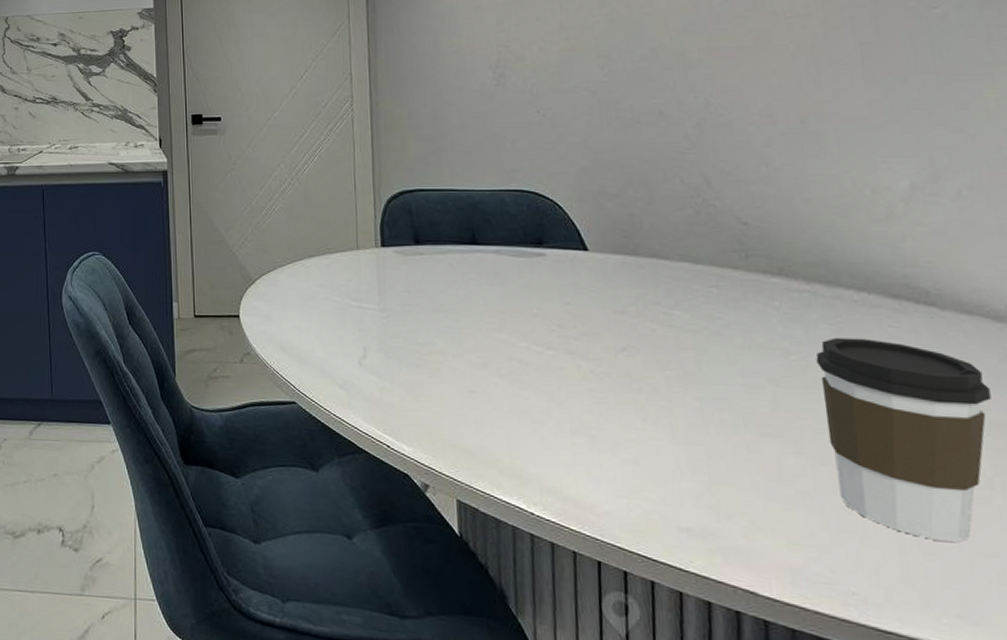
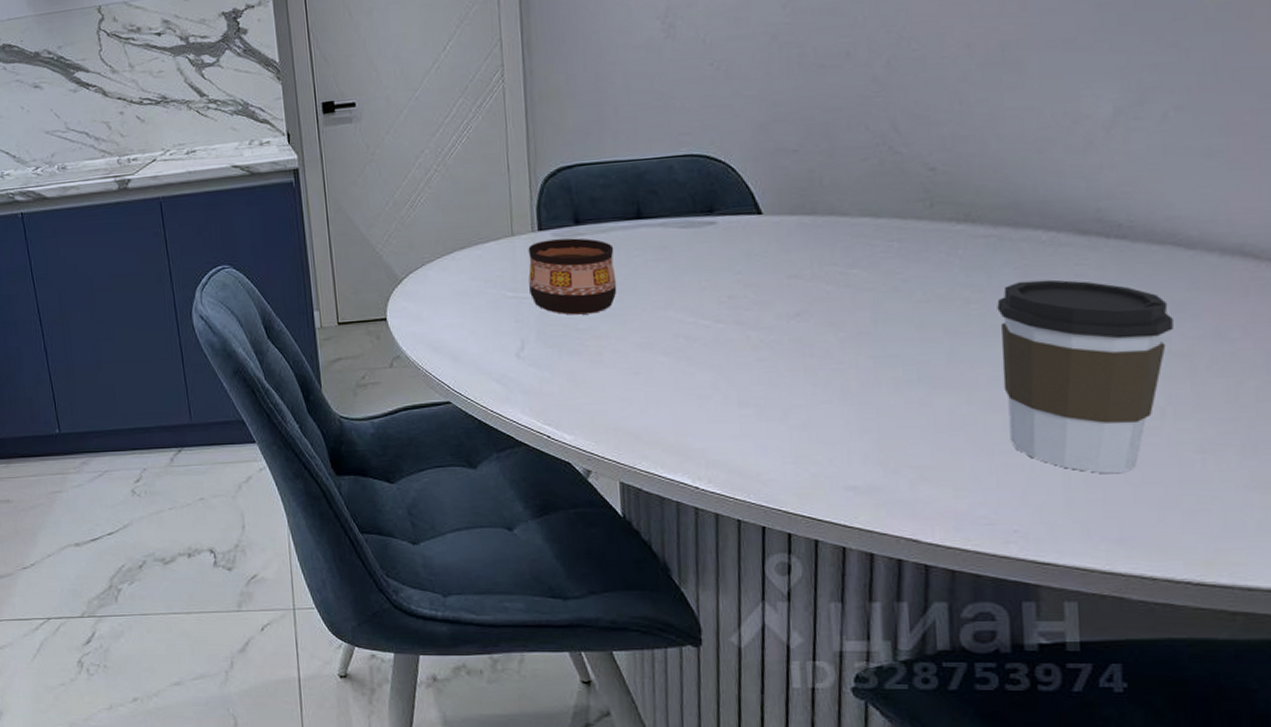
cup: none [372,256,454,330] -> present [528,238,617,315]

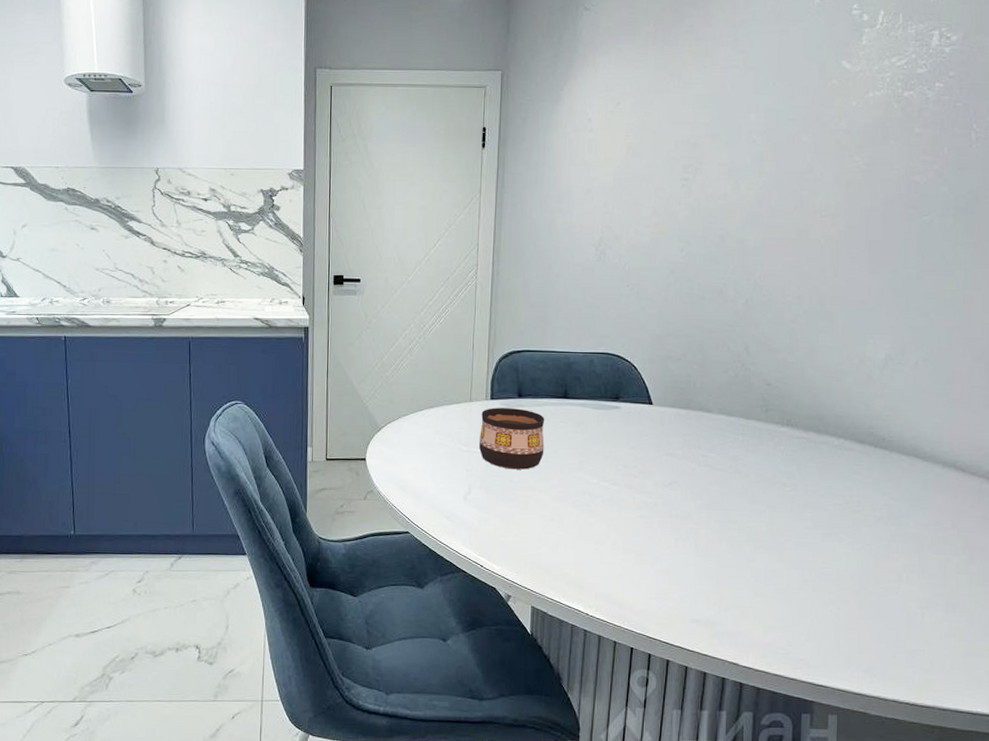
coffee cup: present [997,279,1173,473] -> none [802,473,911,620]

